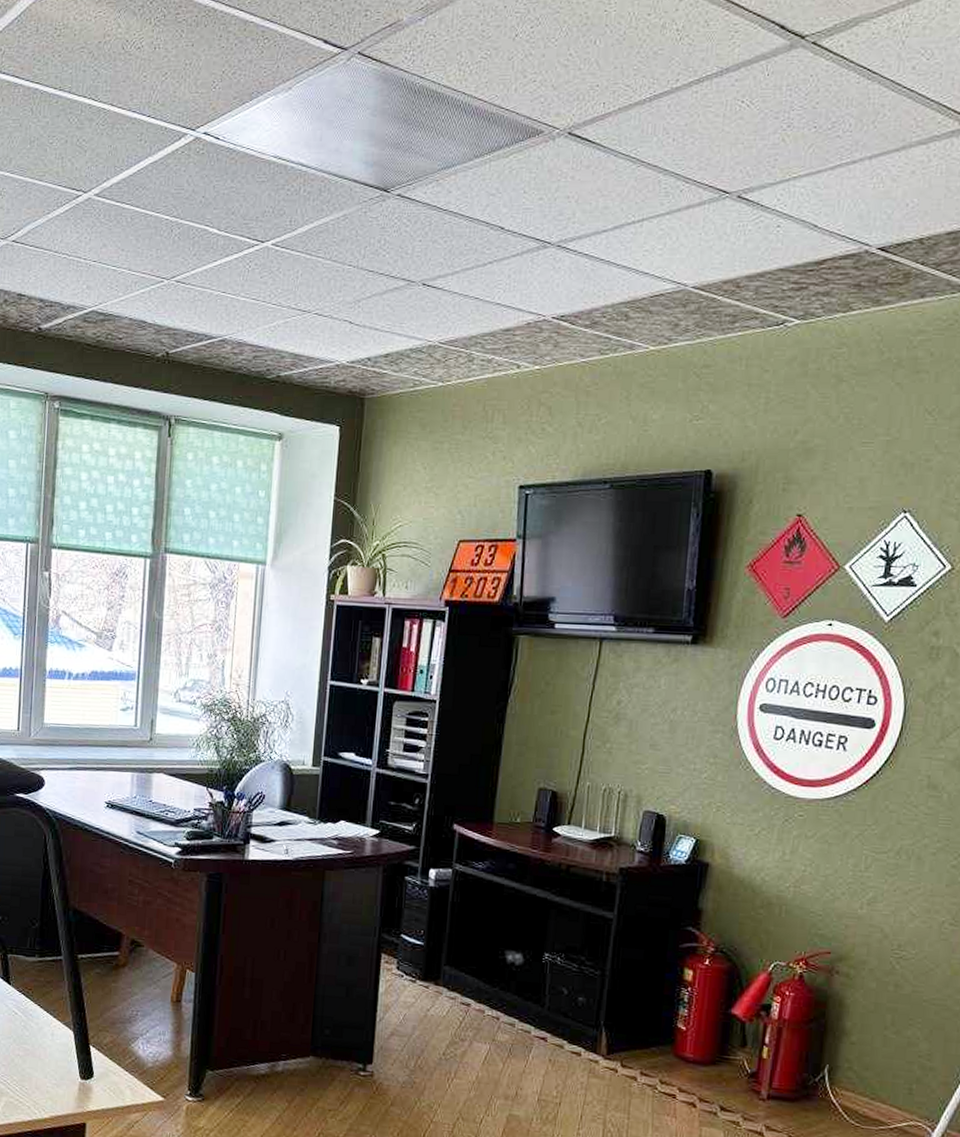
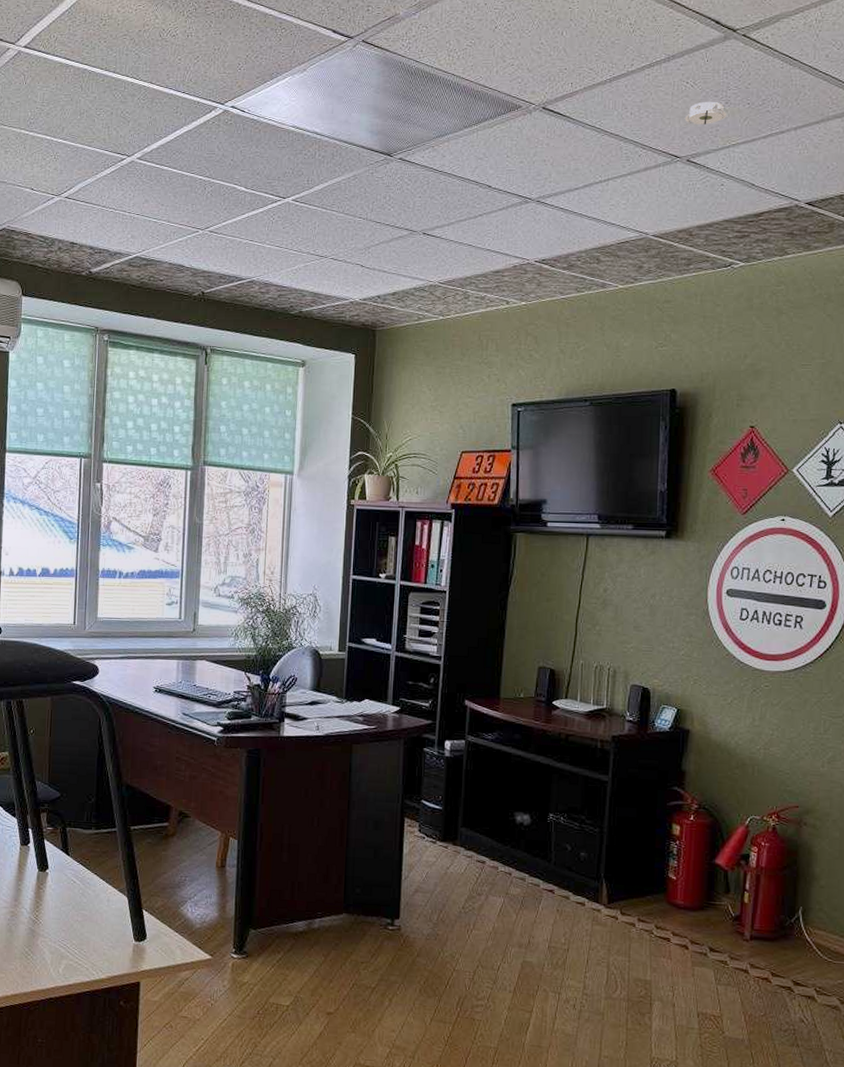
smoke detector: none [734,124,789,154] -> present [683,101,727,126]

